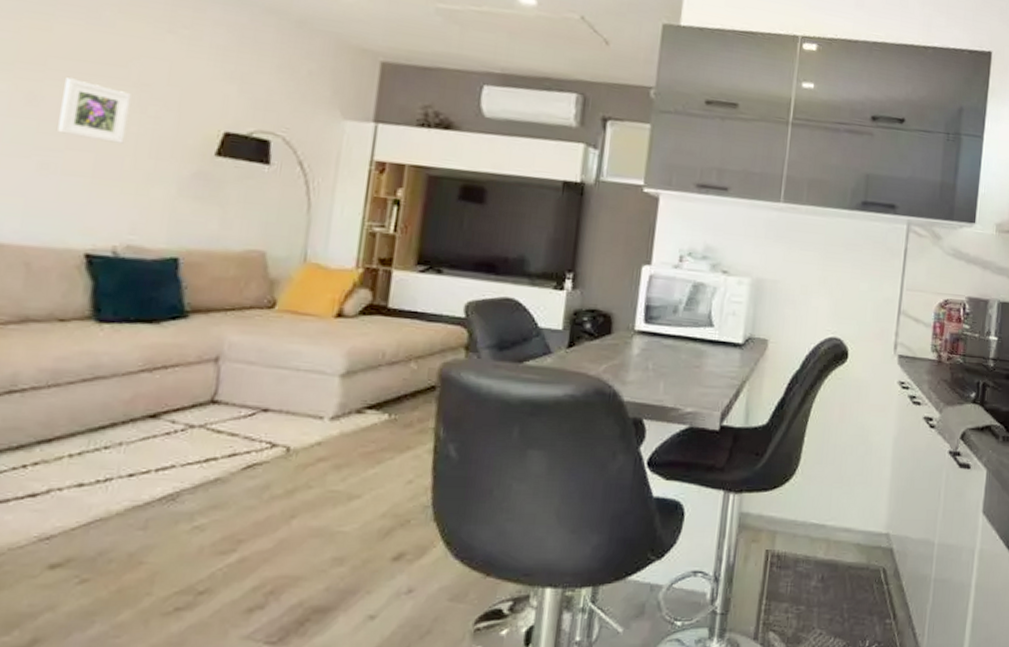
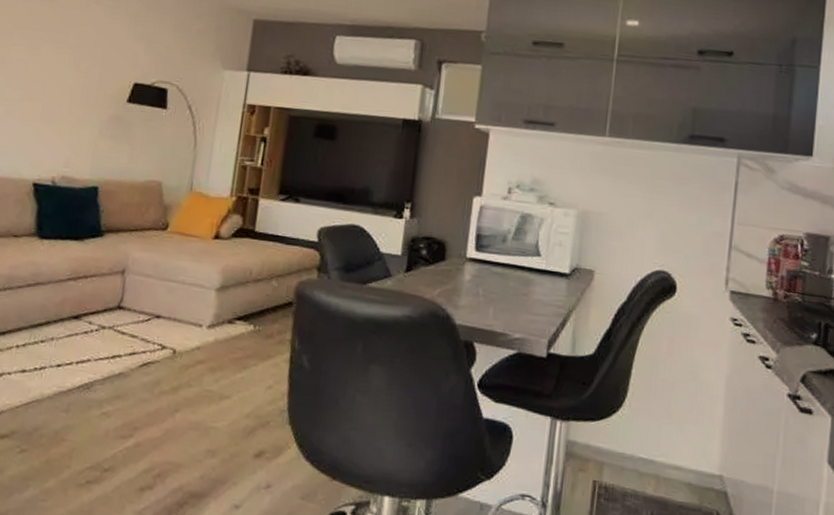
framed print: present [58,78,131,144] -> none [18,43,69,94]

